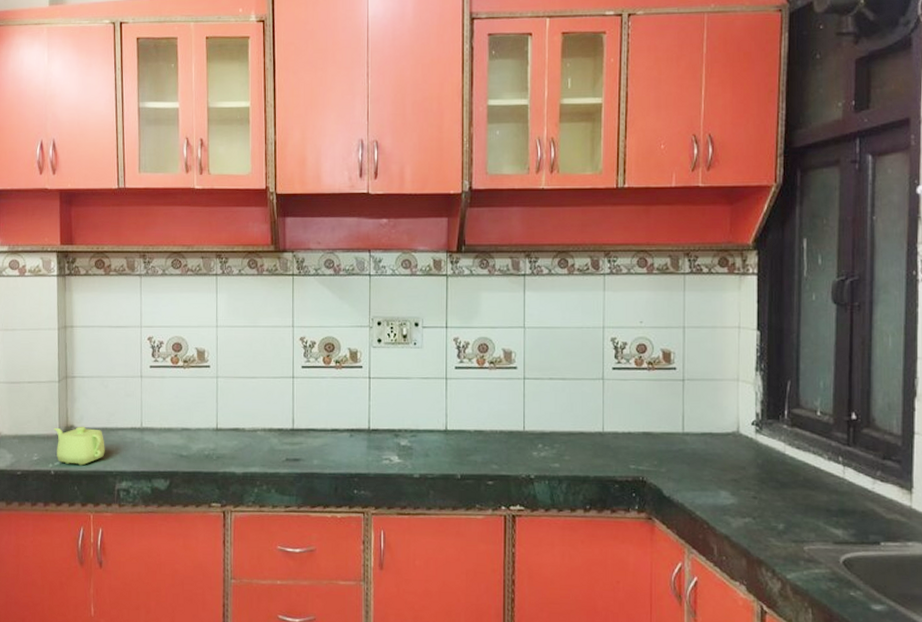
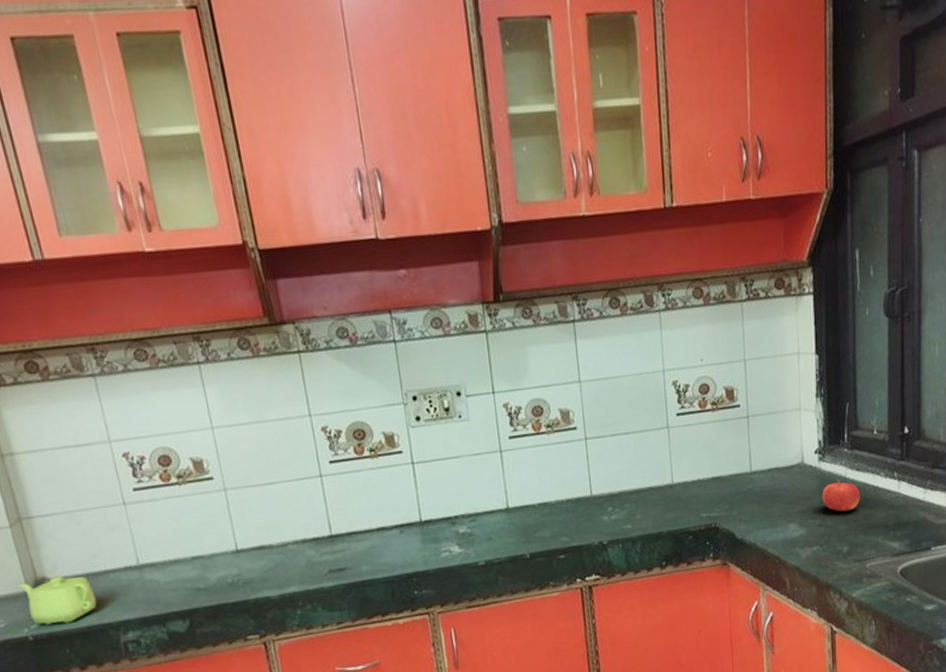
fruit: none [757,456,800,488] -> present [822,481,861,512]

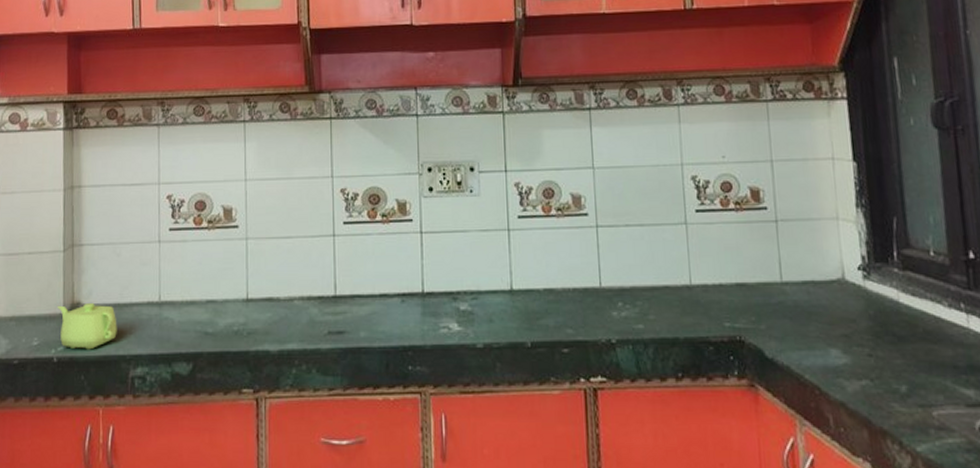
fruit: present [822,481,861,512] -> none [869,305,919,343]

